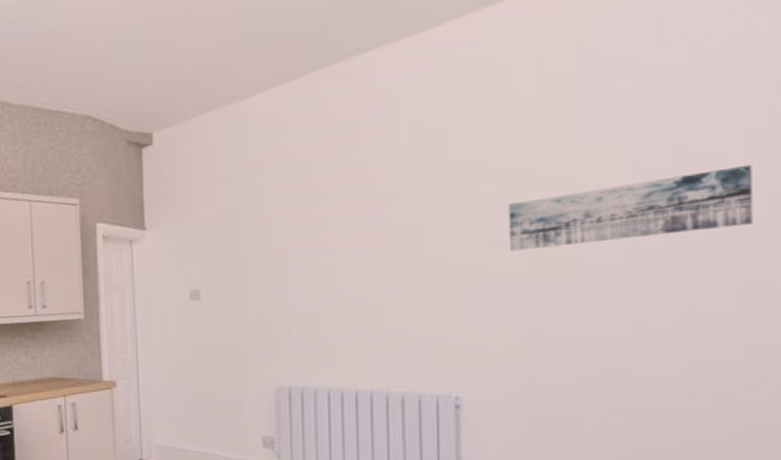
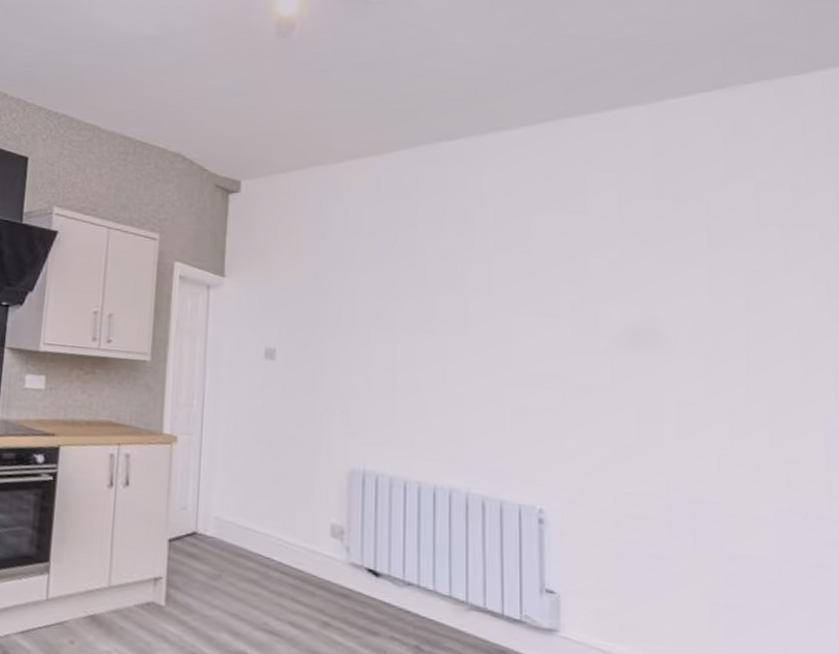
wall art: present [508,164,754,251] -> none [591,308,830,370]

